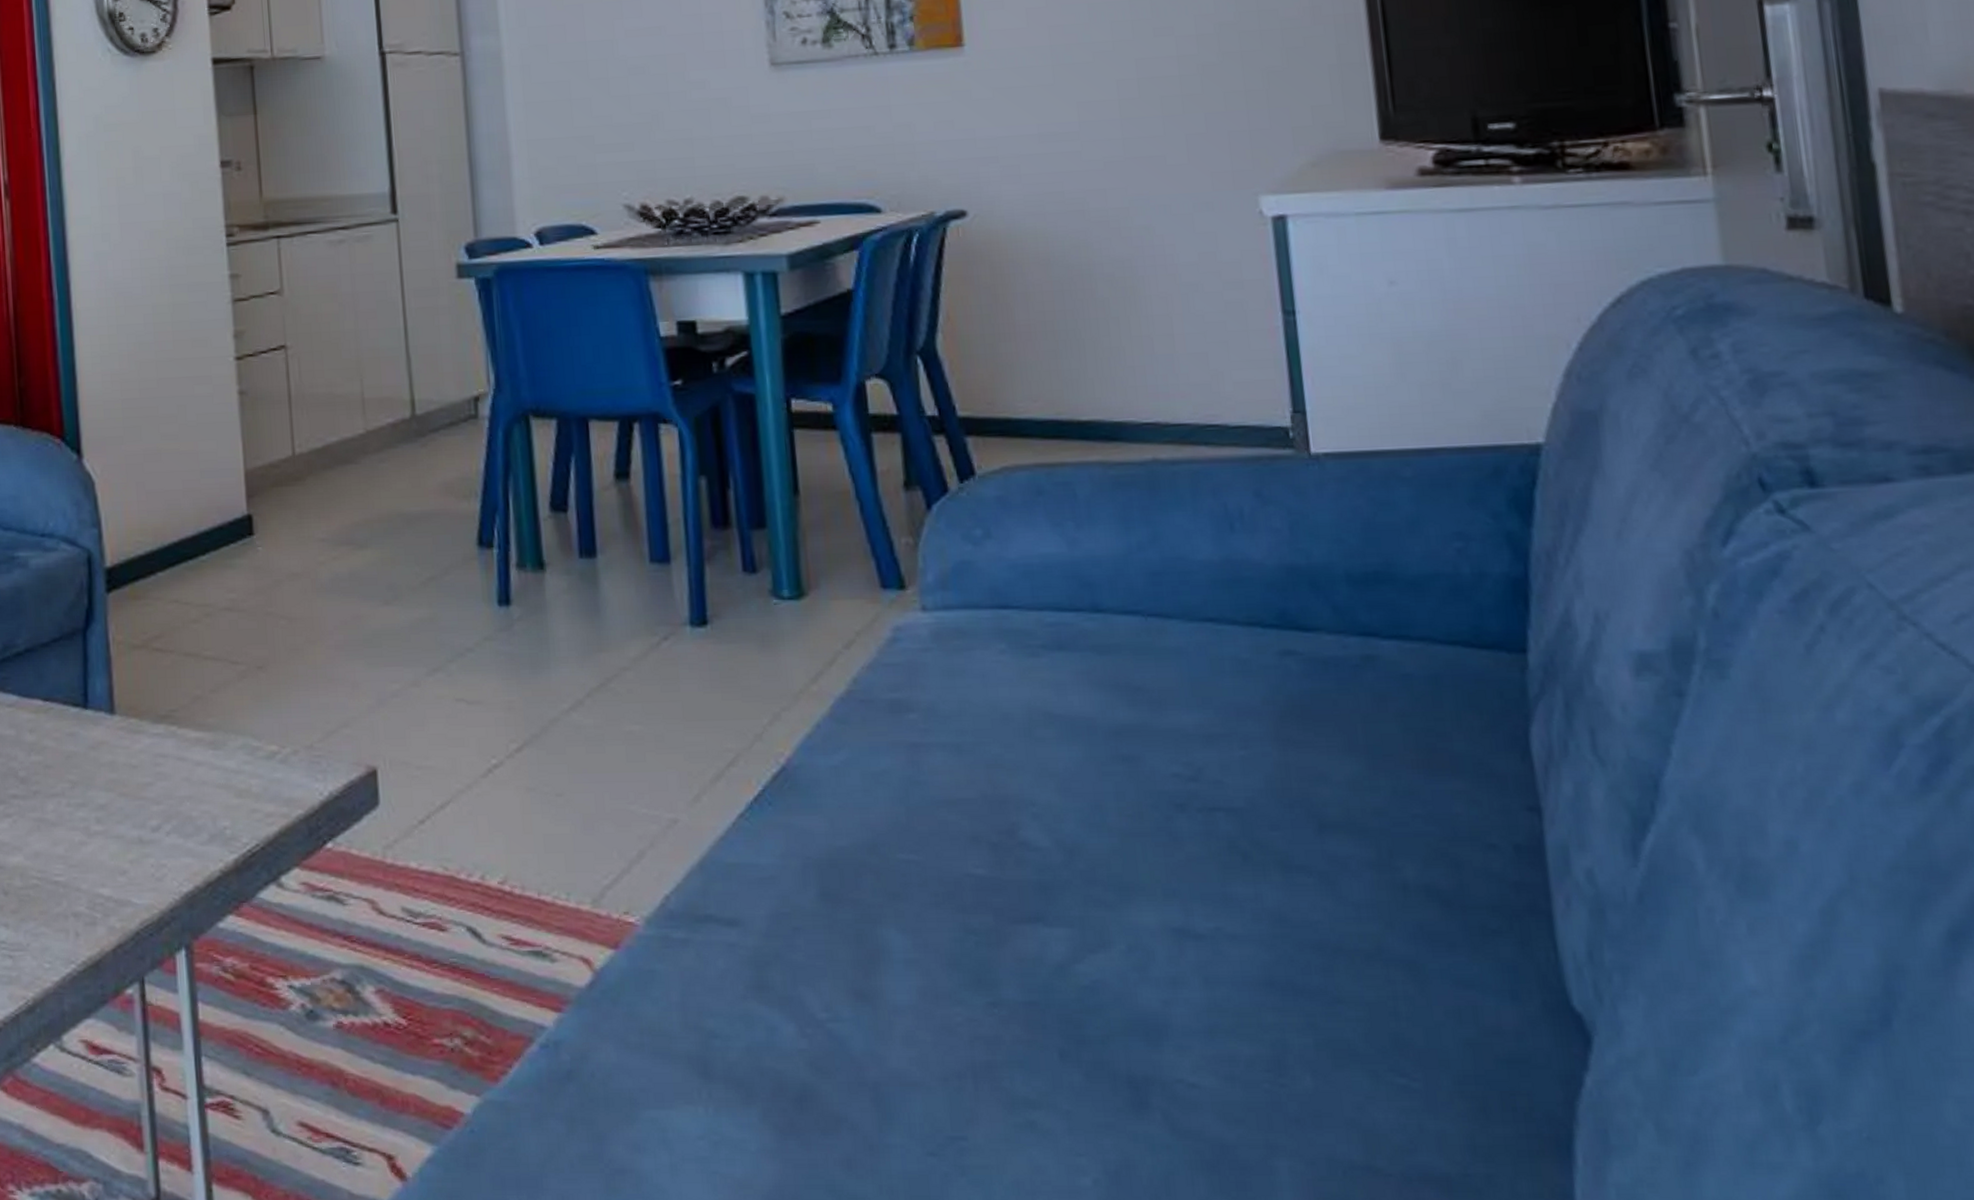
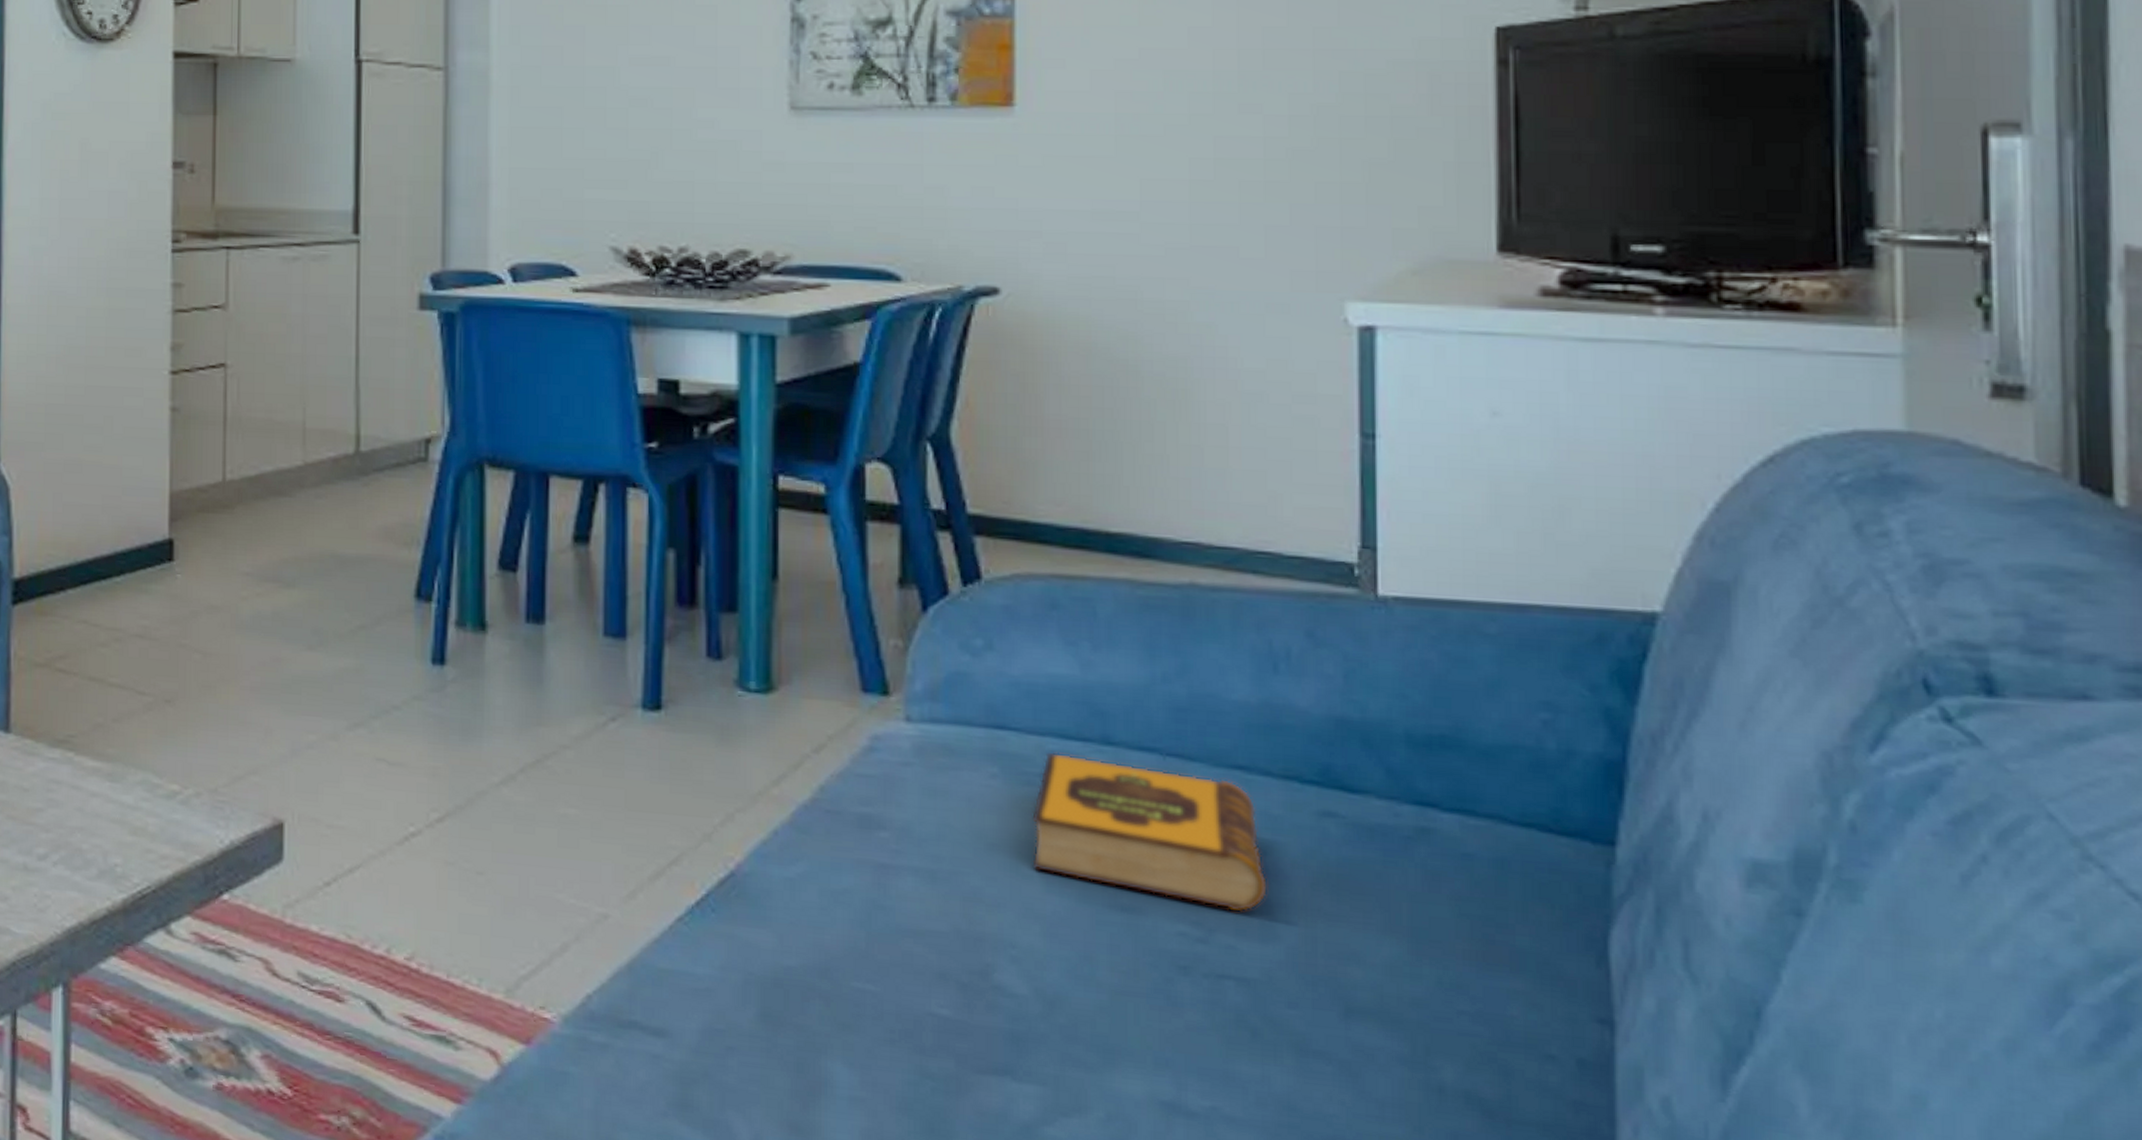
hardback book: none [1037,624,1245,749] -> present [1030,752,1269,912]

